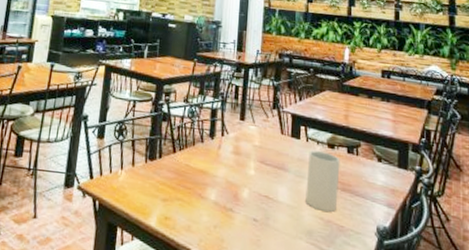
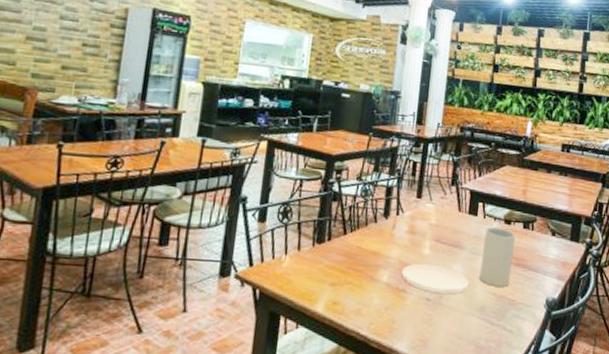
plate: none [228,183,296,217] -> present [401,263,470,295]

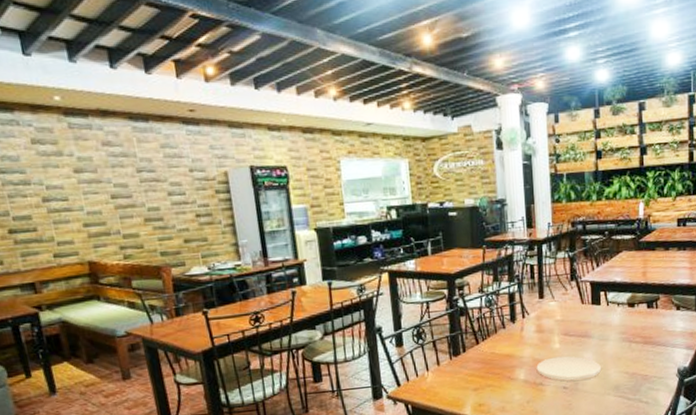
cup: present [479,227,516,288] -> none [610,311,641,367]

